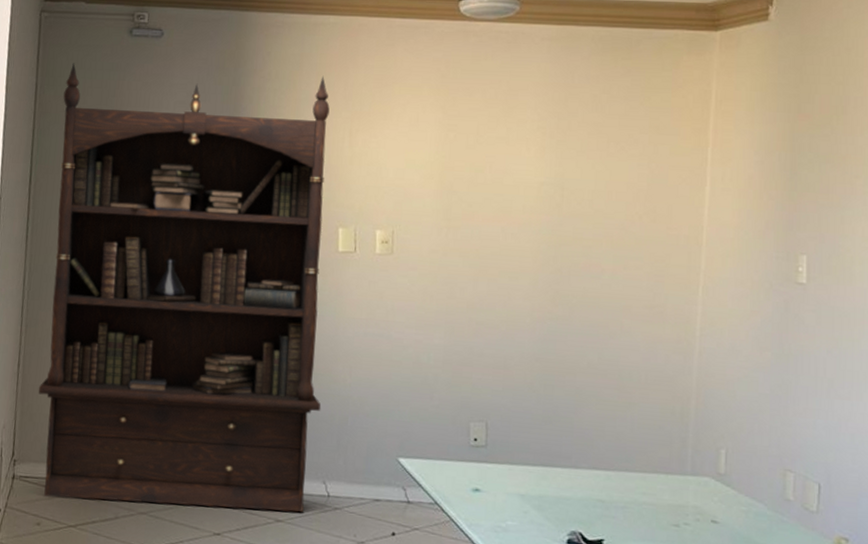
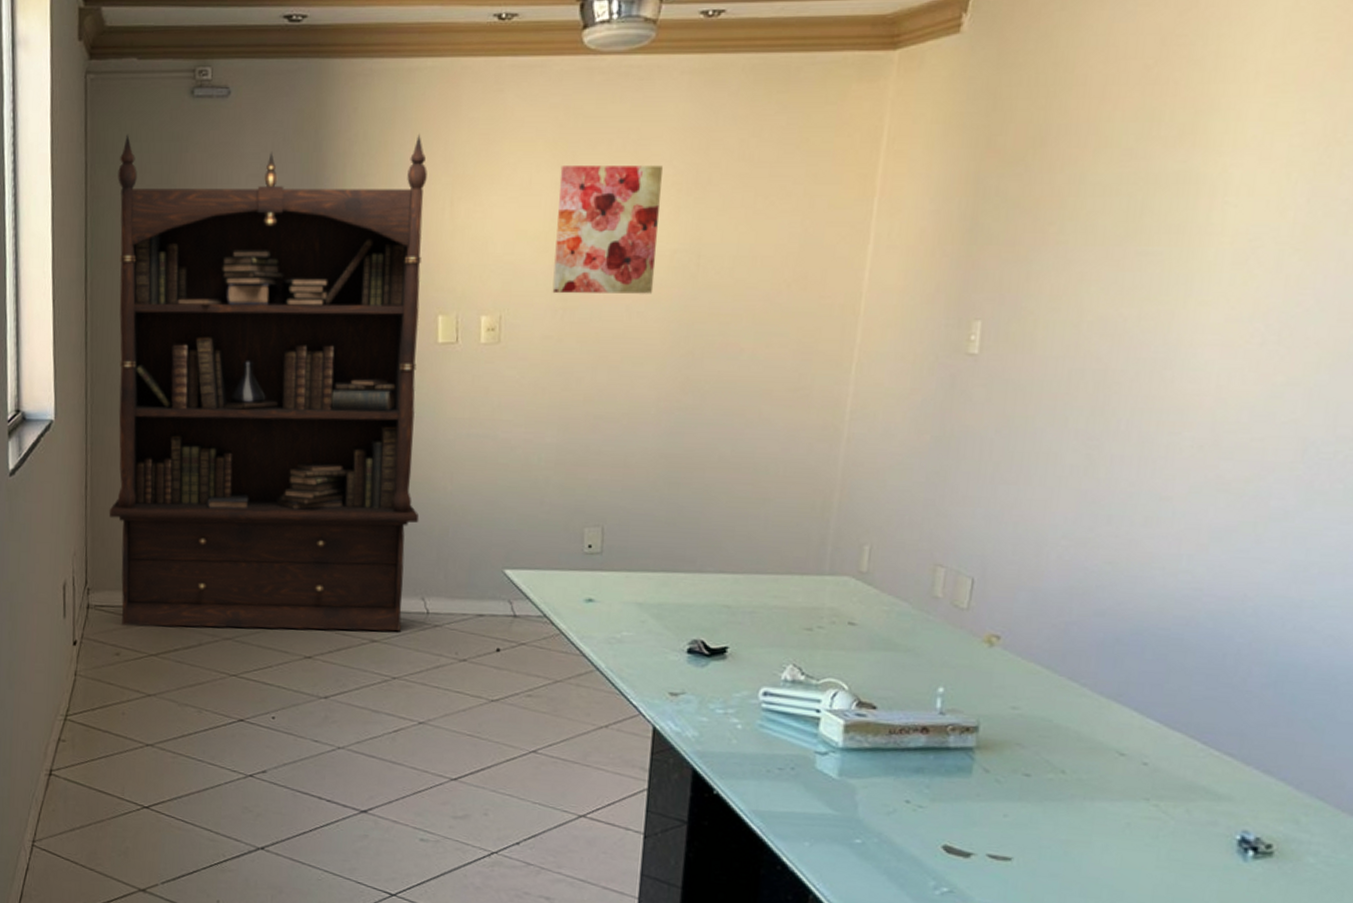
wall art: none [438,108,529,219] -> present [552,166,663,294]

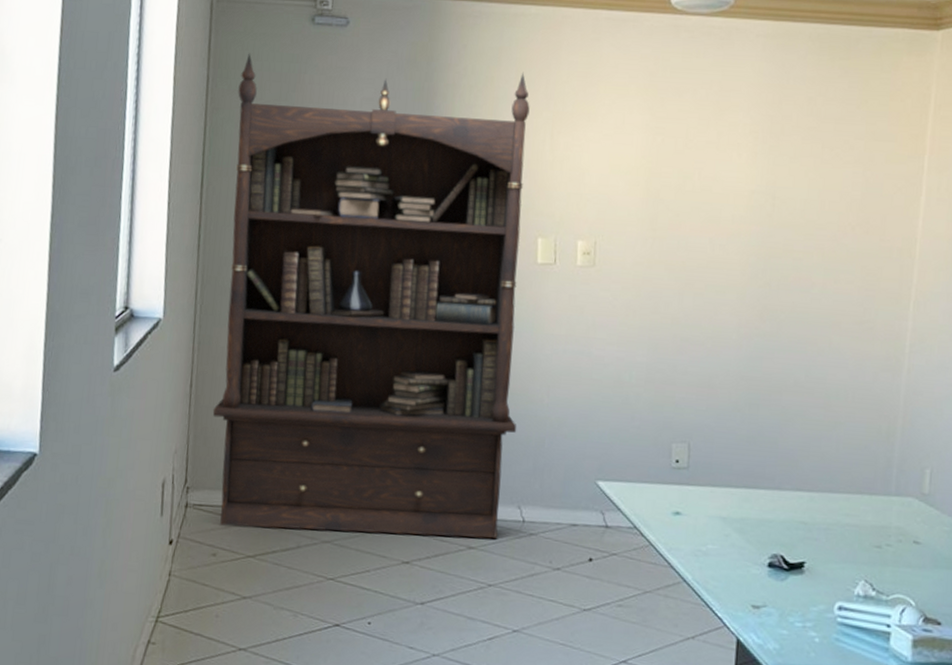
wall art: present [552,166,663,294] -> none [643,109,741,229]

